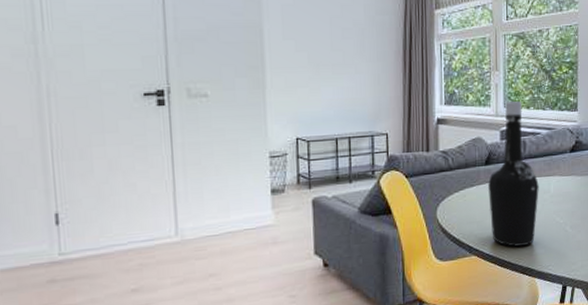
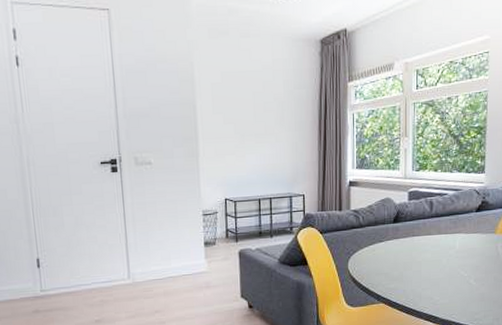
bottle: present [487,101,539,247] -> none [395,165,445,297]

